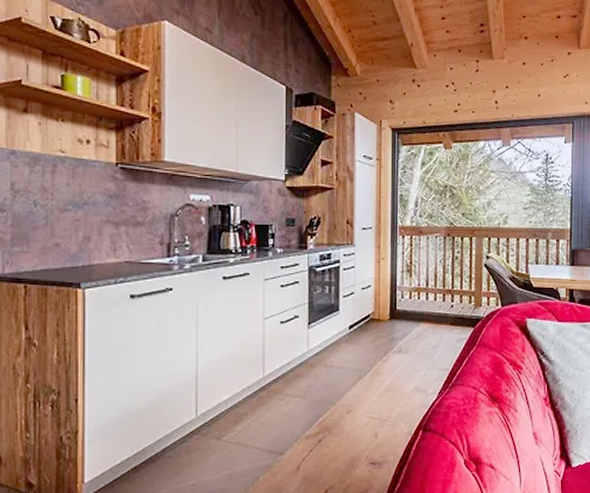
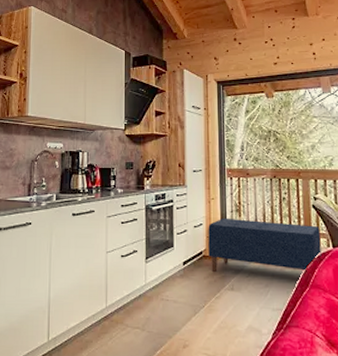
bench: none [376,278,490,335] -> present [208,217,322,272]

